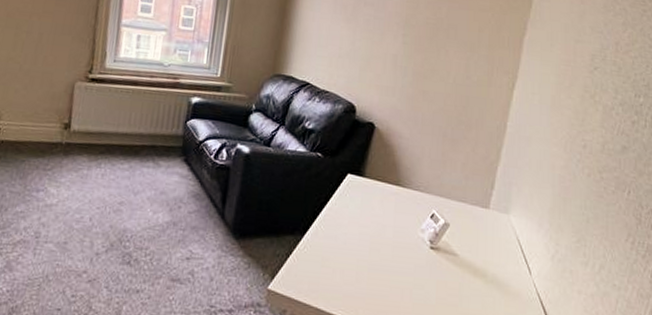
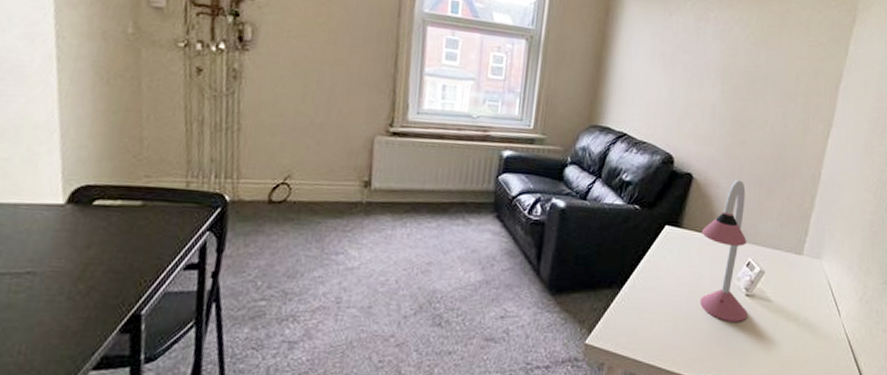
desk lamp: none [383,130,433,275] -> present [700,180,748,322]

